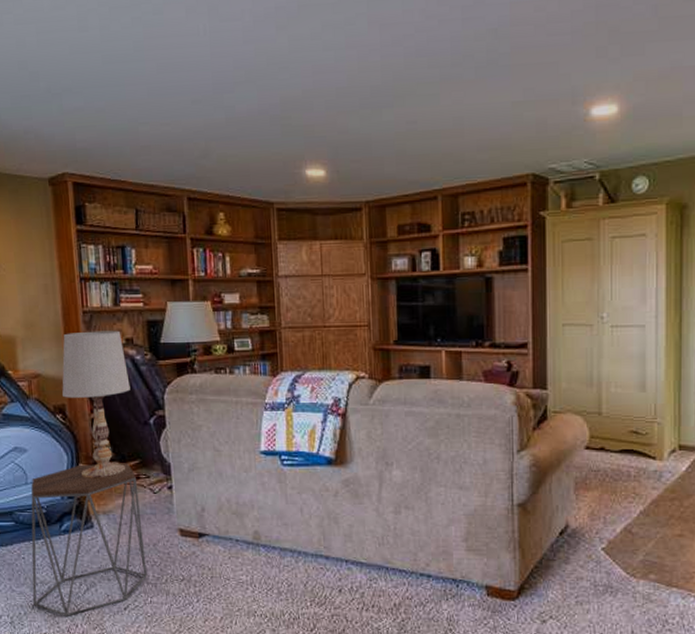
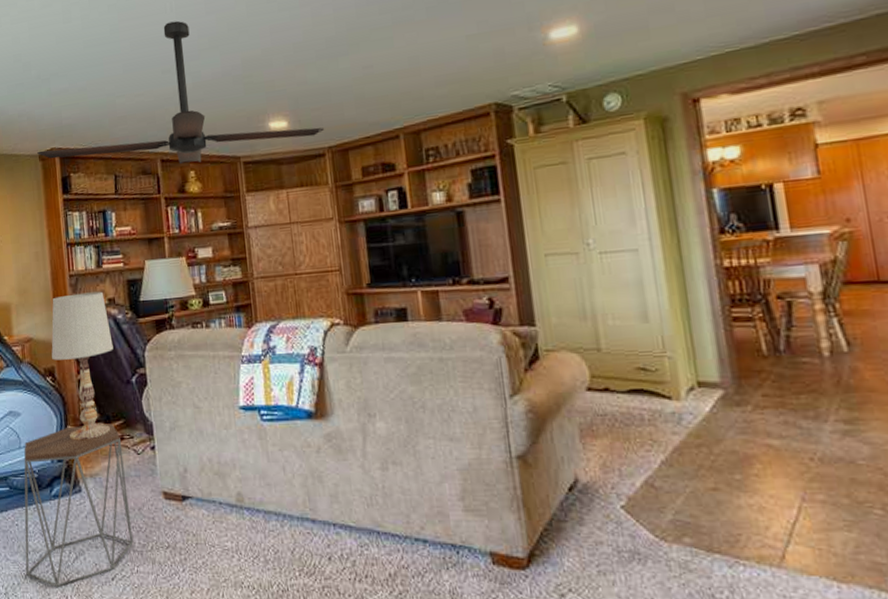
ceiling fan: none [46,46,364,204] -> present [37,21,325,164]

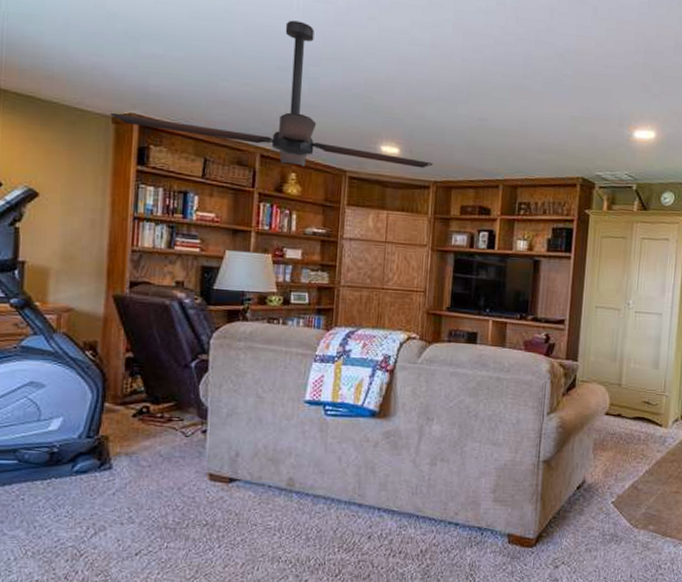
side table: present [24,423,133,587] -> none [27,403,169,562]
table lamp: present [51,291,114,441] -> none [96,270,175,419]

